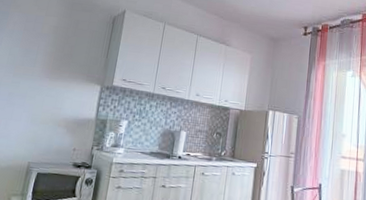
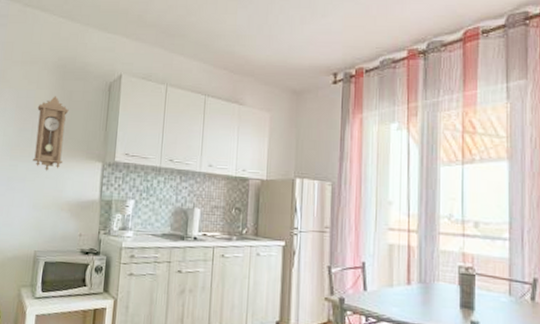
pendulum clock: none [35,23,74,90] -> present [33,96,69,171]

